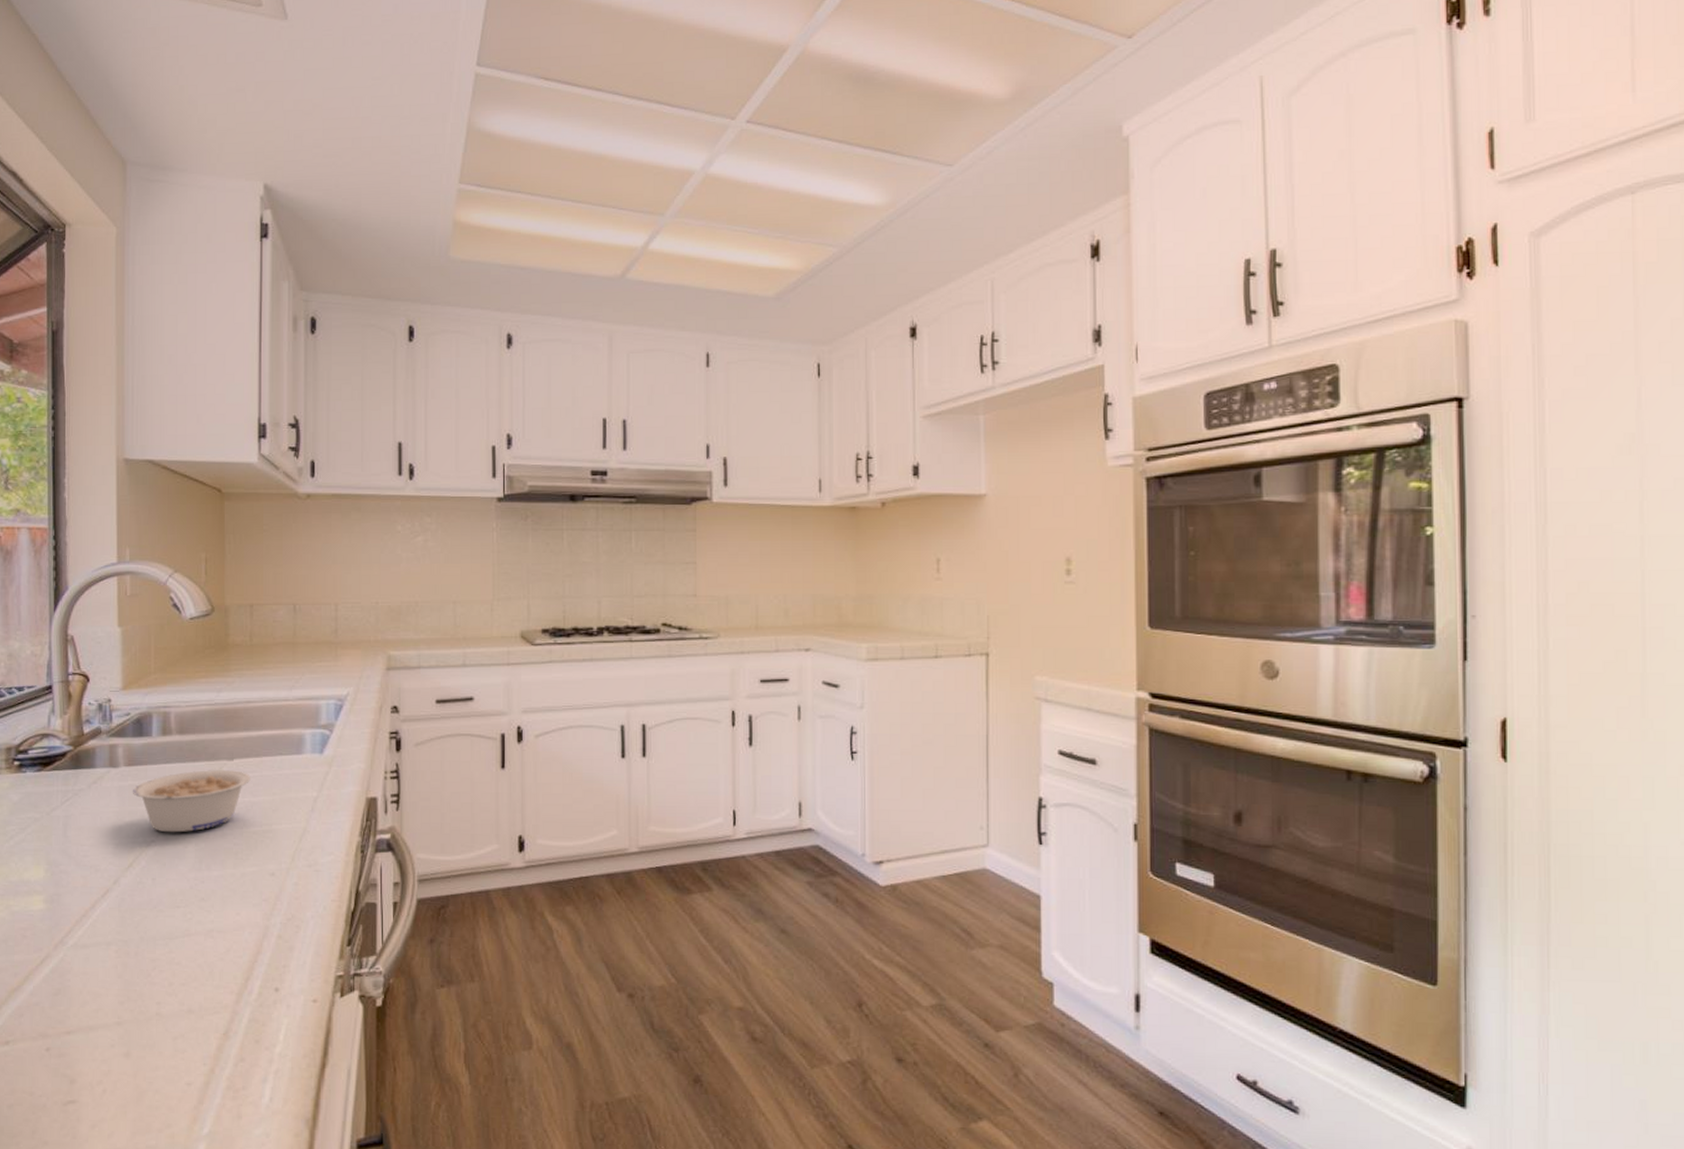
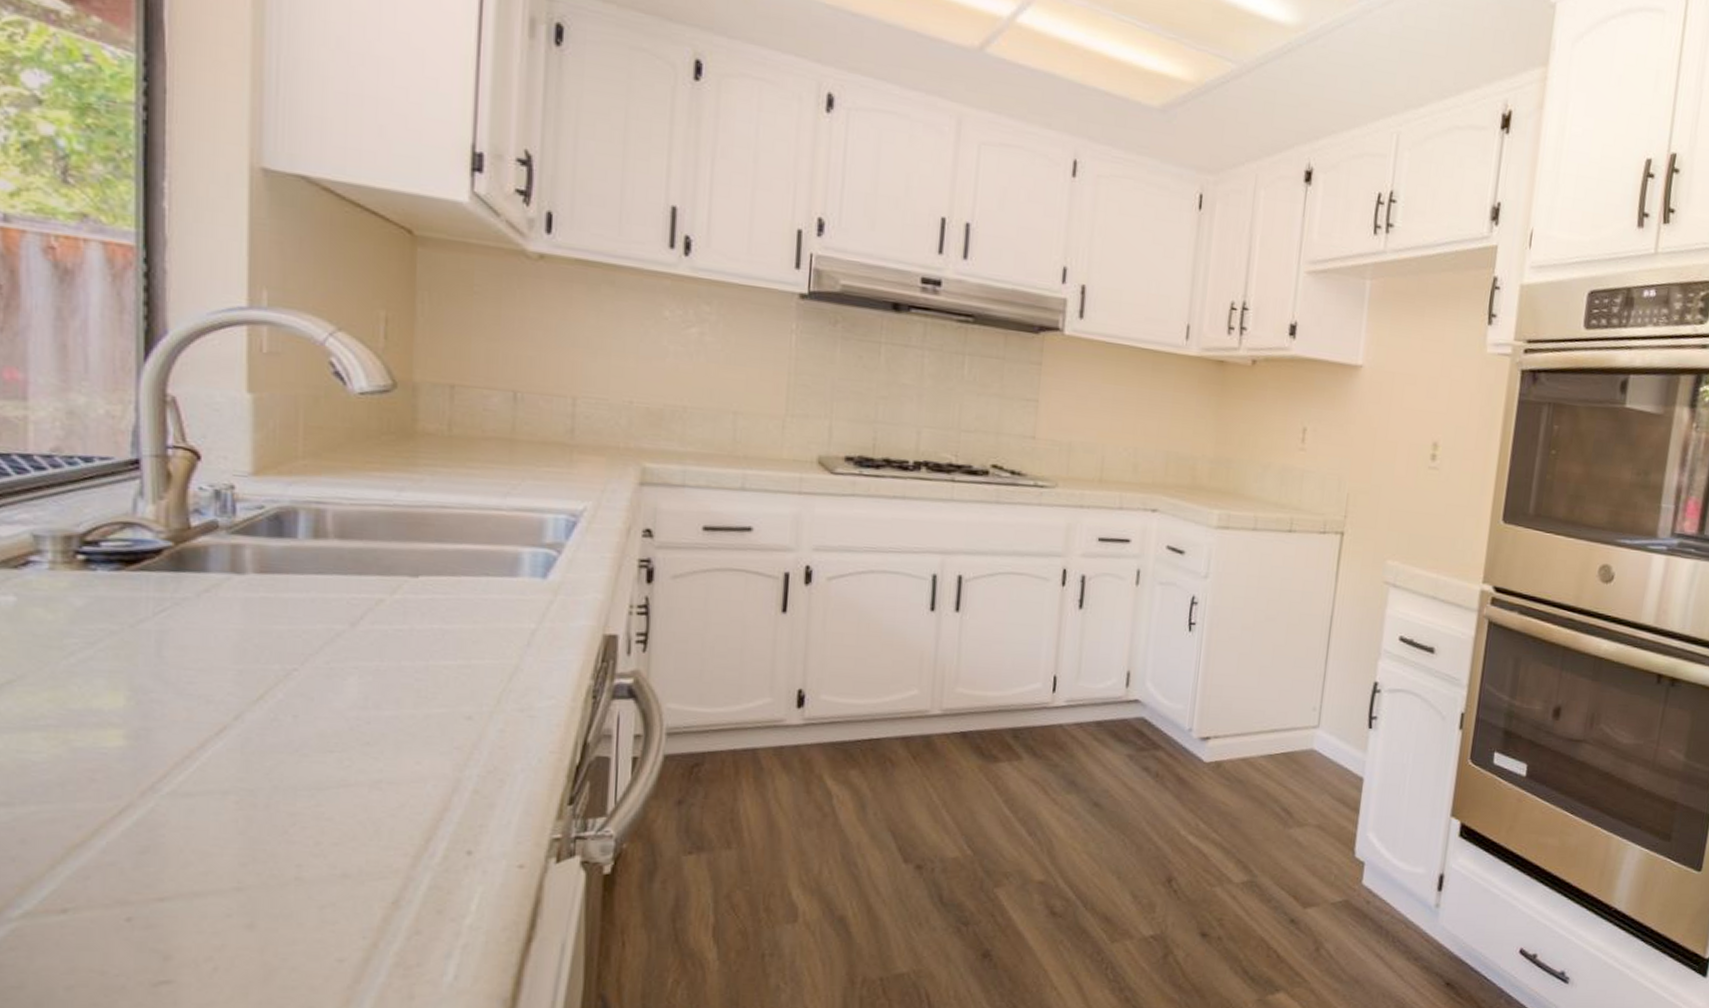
legume: present [133,769,251,833] -> none [266,585,443,662]

